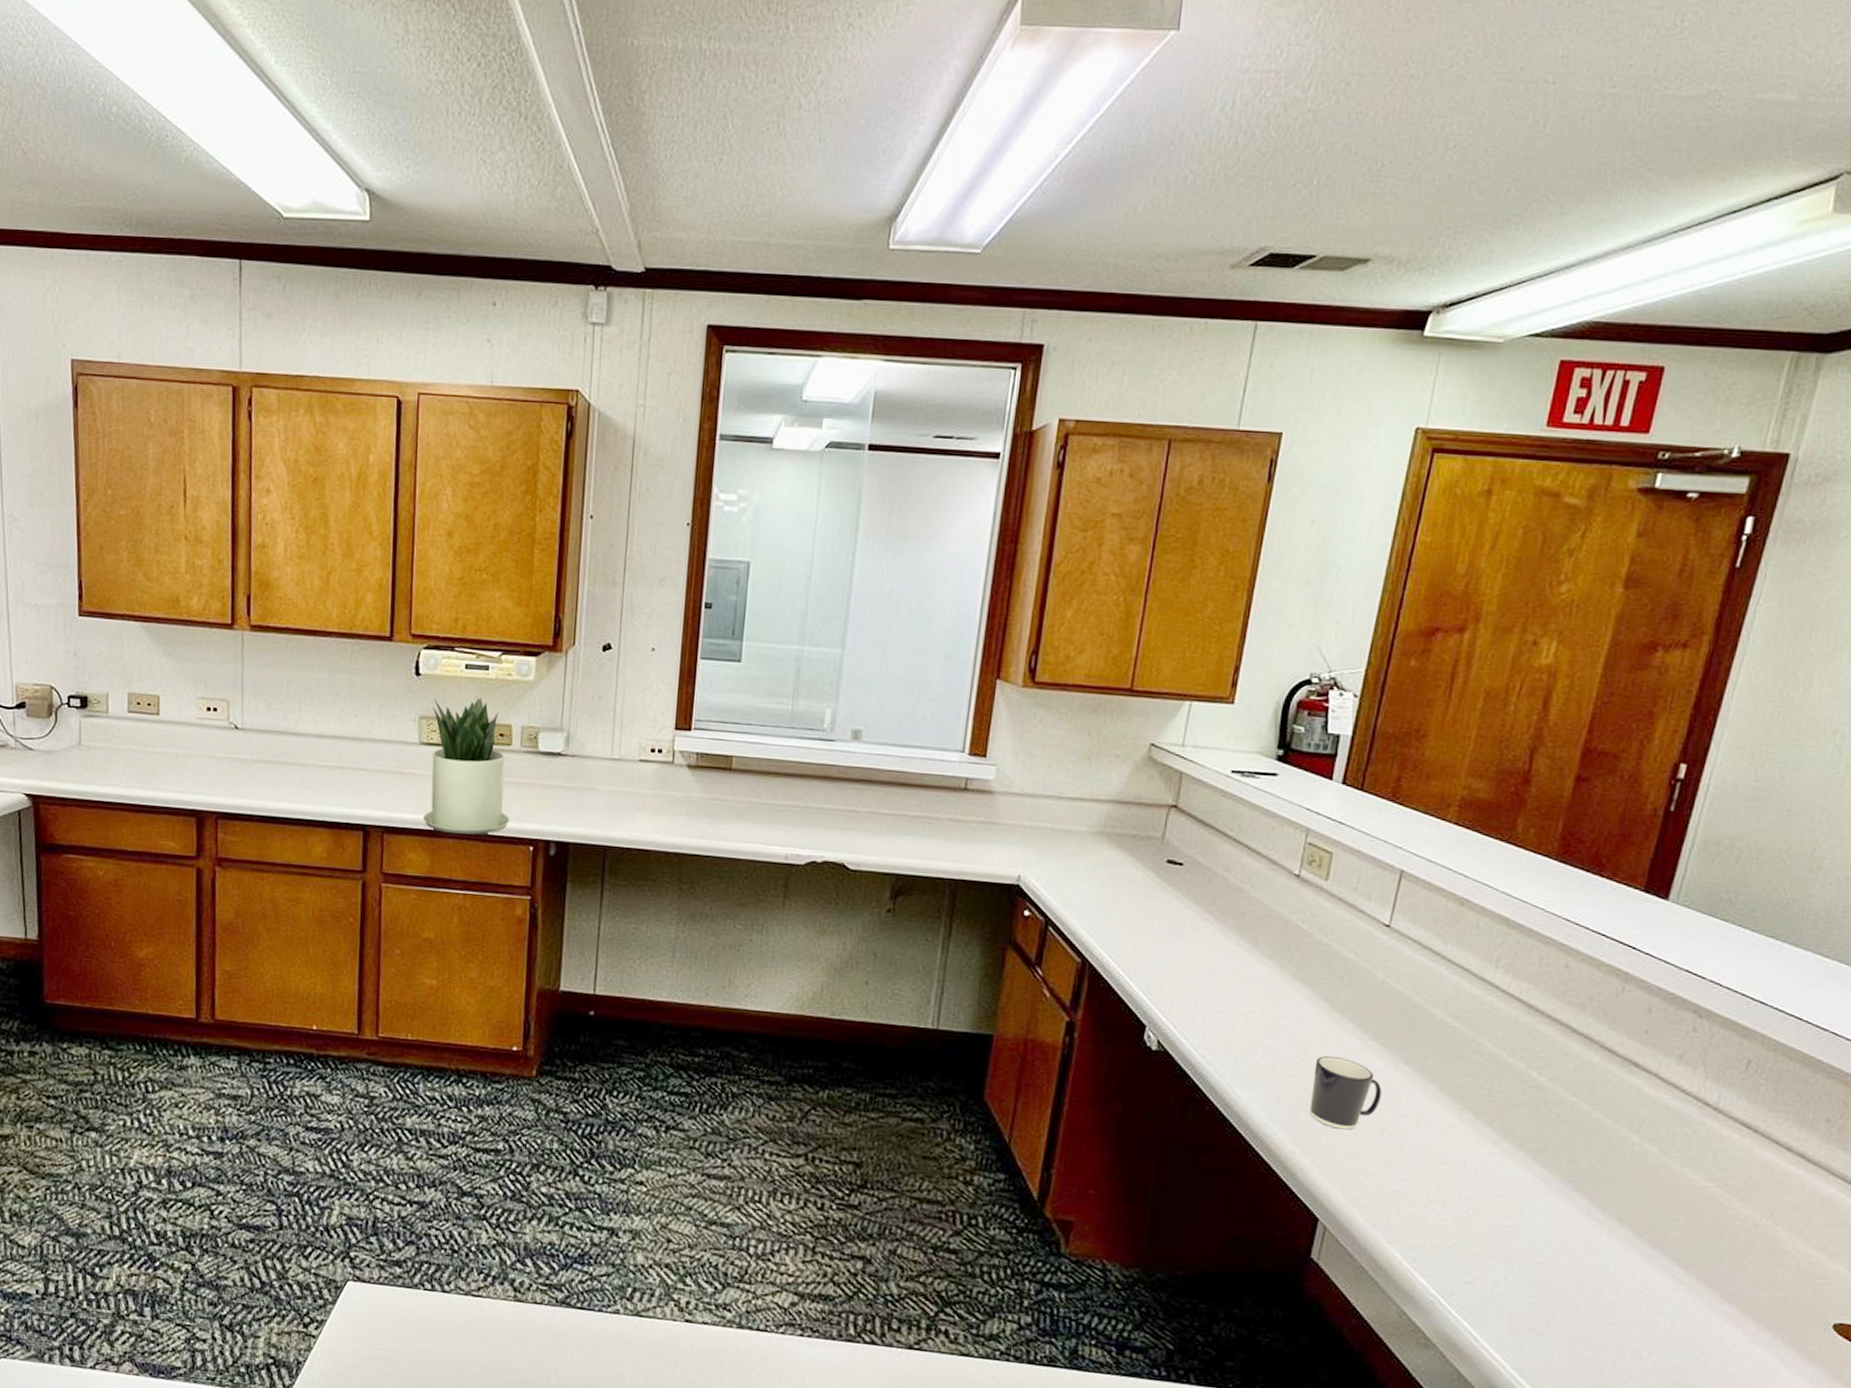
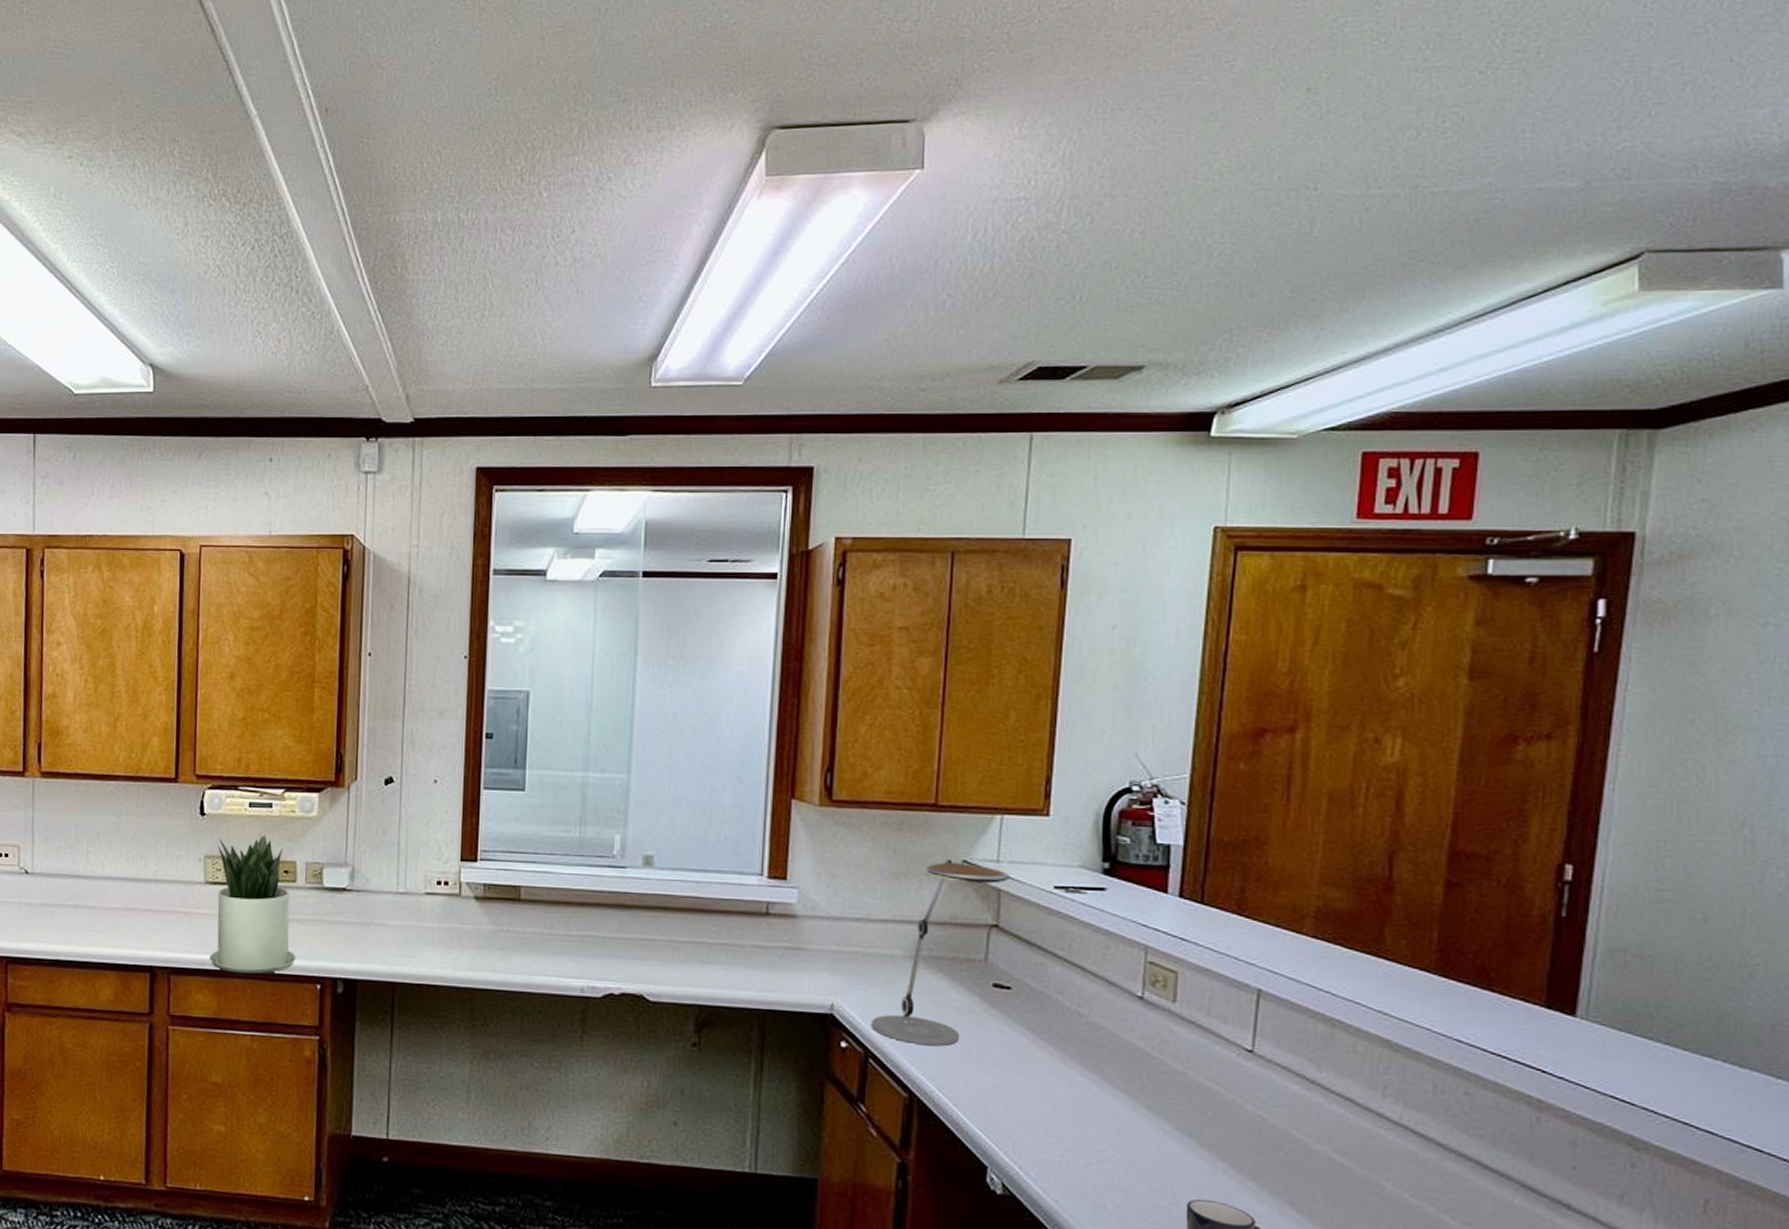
desk lamp: none [1053,742,1192,917] -> present [872,860,1009,1046]

